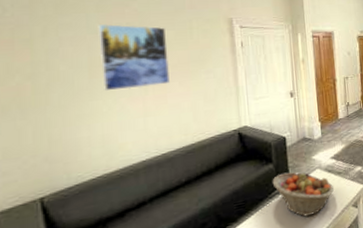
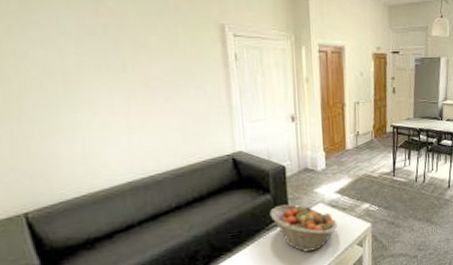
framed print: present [98,24,170,92] -> none [69,25,154,103]

